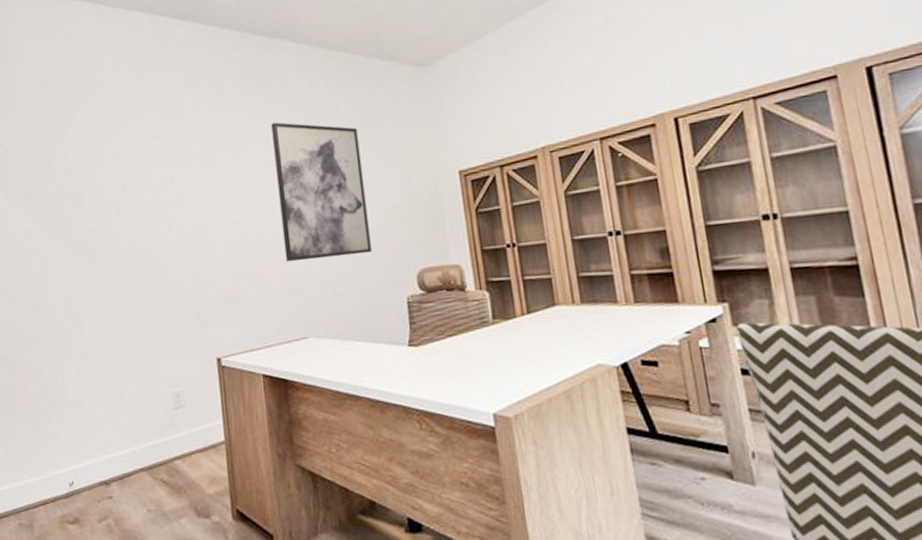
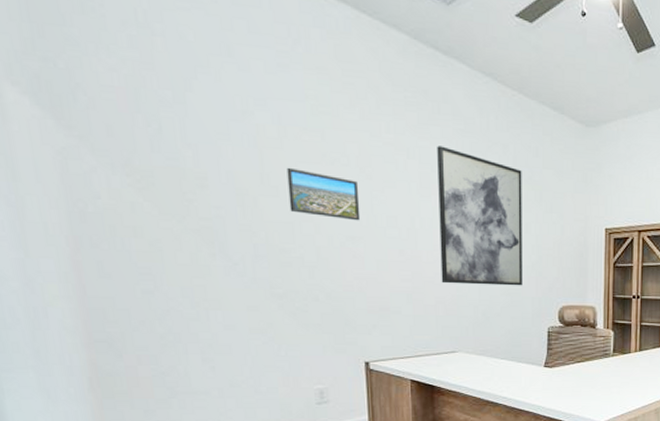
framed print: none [143,173,206,214] -> present [286,167,361,221]

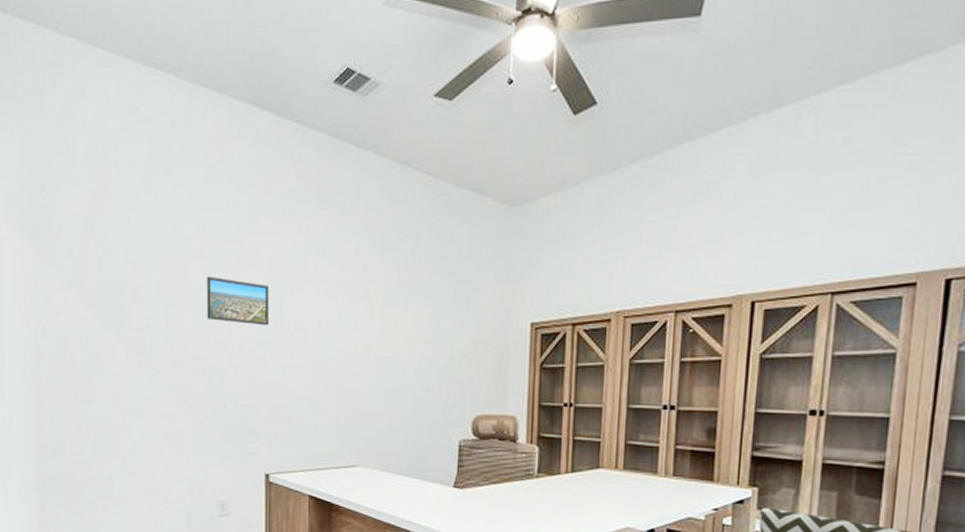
wall art: present [437,145,522,286] -> none [345,242,435,392]

